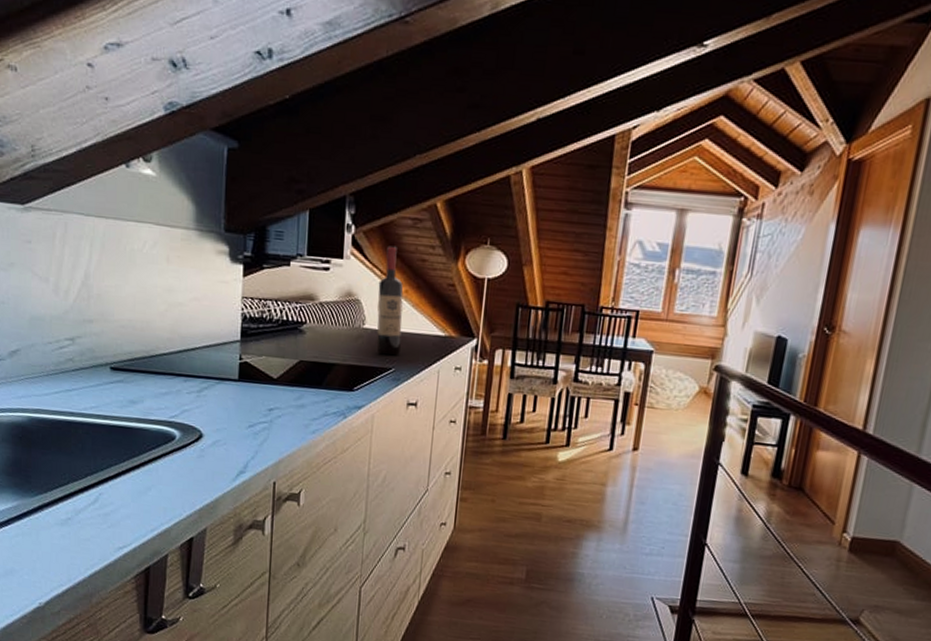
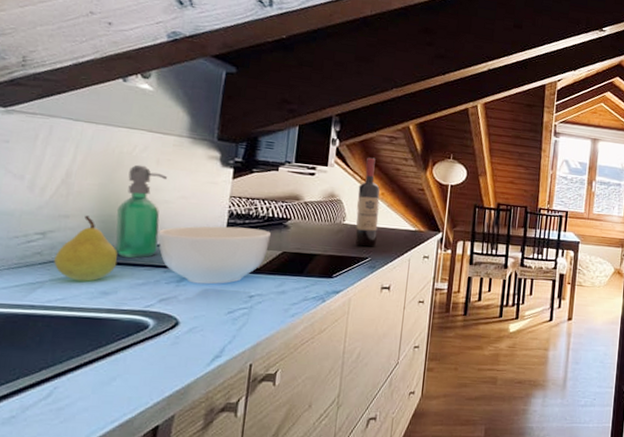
fruit: none [85,320,141,390] -> present [54,215,118,282]
soap dispenser: none [134,263,178,367] -> present [115,164,167,259]
bowl: none [174,331,286,396] -> present [157,226,271,285]

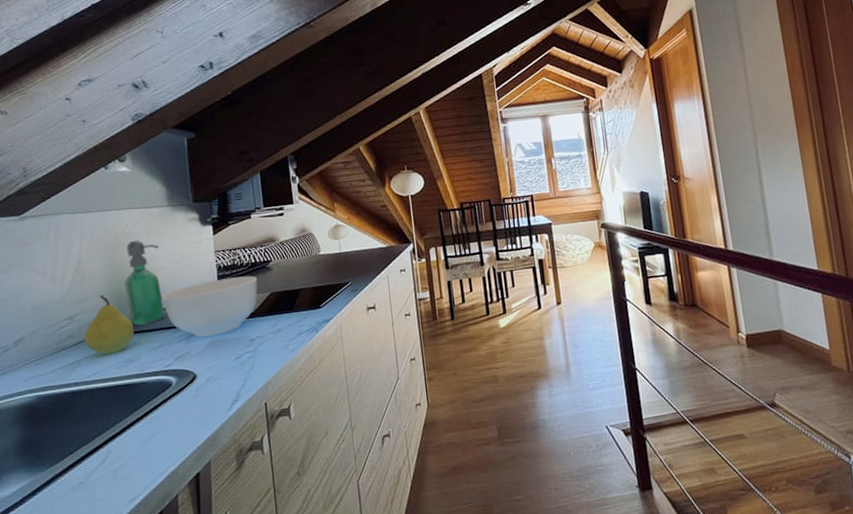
wine bottle: present [354,157,380,247] -> none [325,186,353,273]

